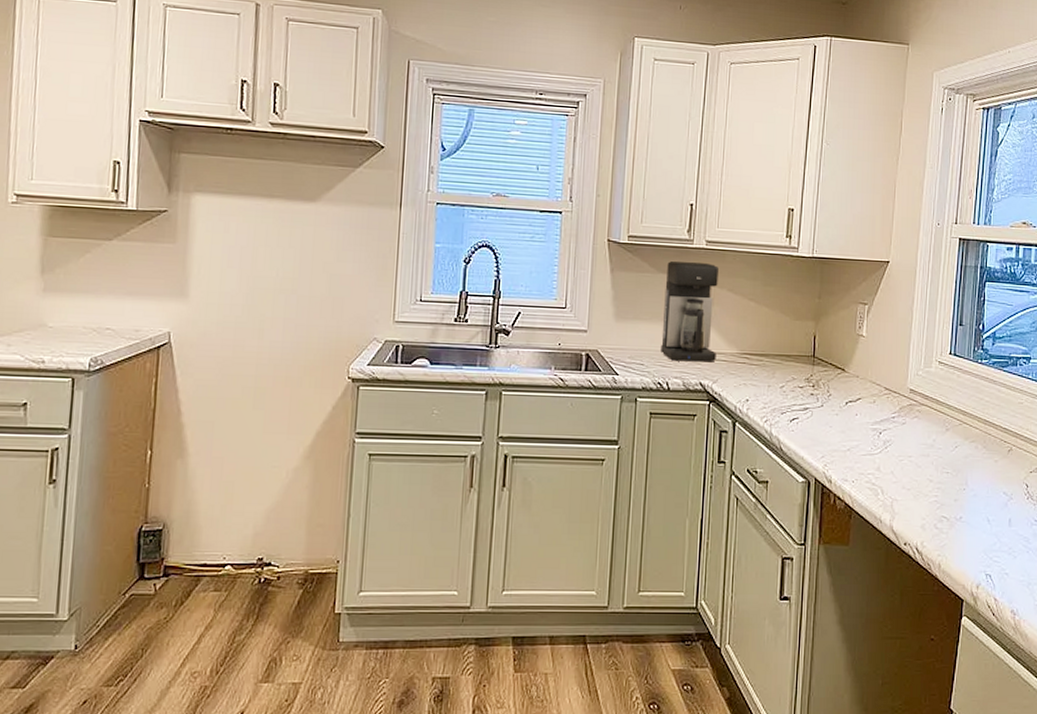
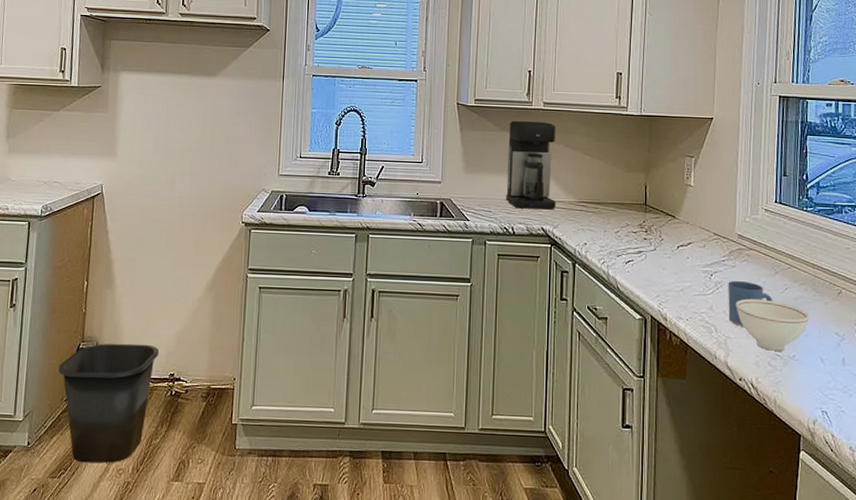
waste bin: none [113,524,245,665] -> present [58,343,160,463]
mug: none [896,438,943,487] -> present [728,280,773,326]
bowl: none [904,457,979,513] -> present [736,298,810,351]

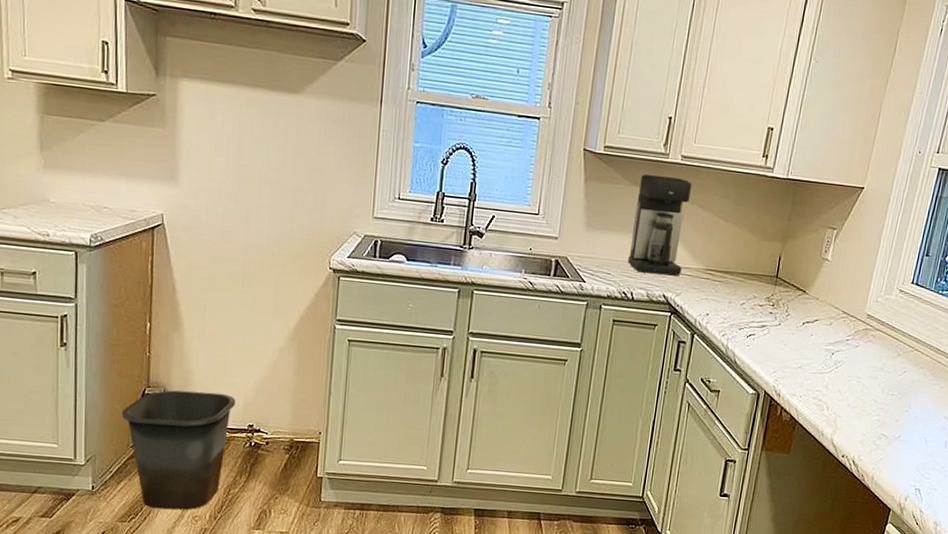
mug: present [728,280,773,326] -> none [842,360,890,406]
bowl: present [736,298,810,351] -> none [851,379,923,432]

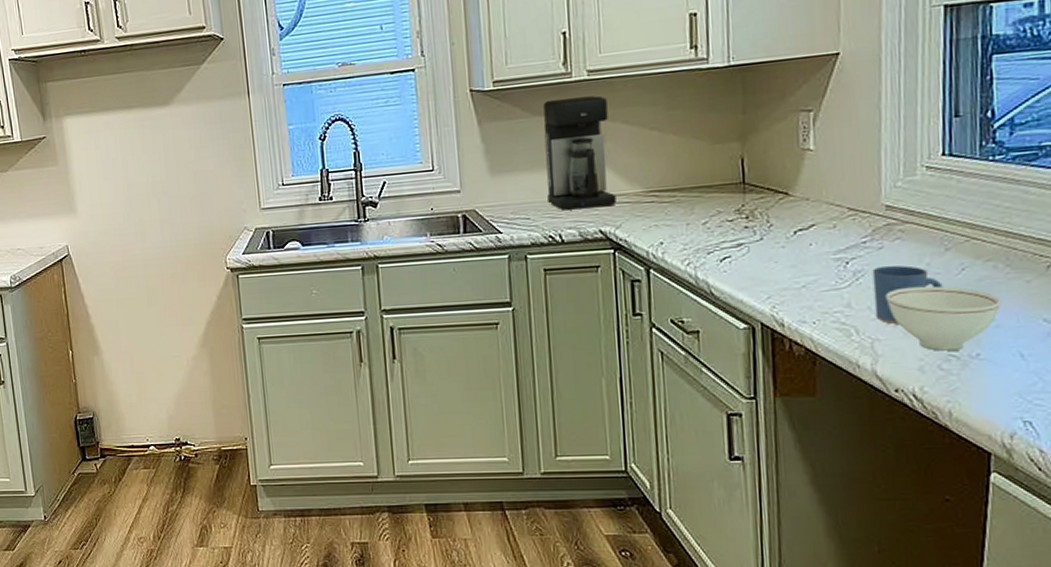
waste bin: present [121,390,236,510] -> none [59,410,161,532]
mug: none [842,360,890,406] -> present [872,265,943,324]
bowl: none [851,379,923,432] -> present [885,285,1002,351]

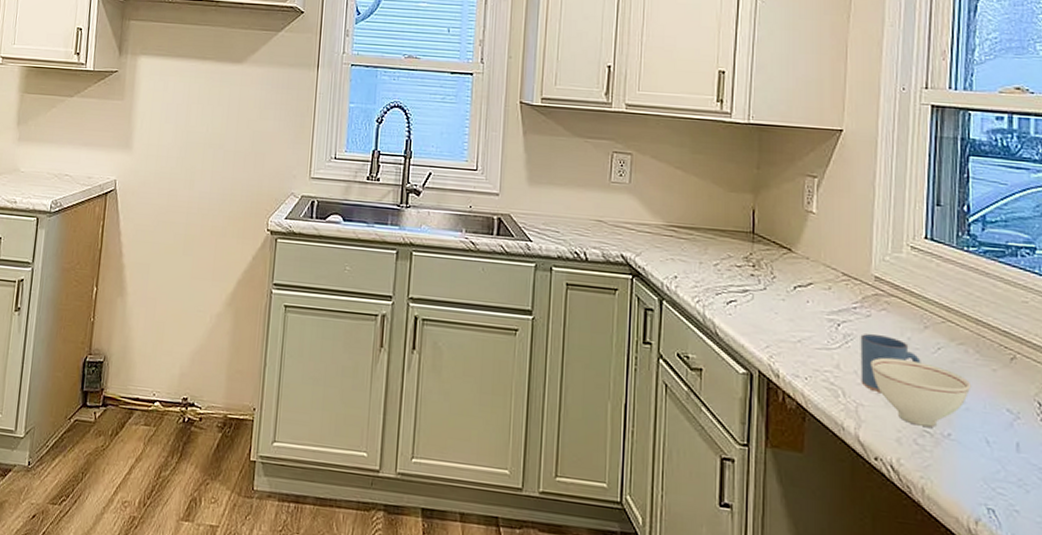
coffee maker: present [543,95,617,210] -> none [578,125,640,234]

